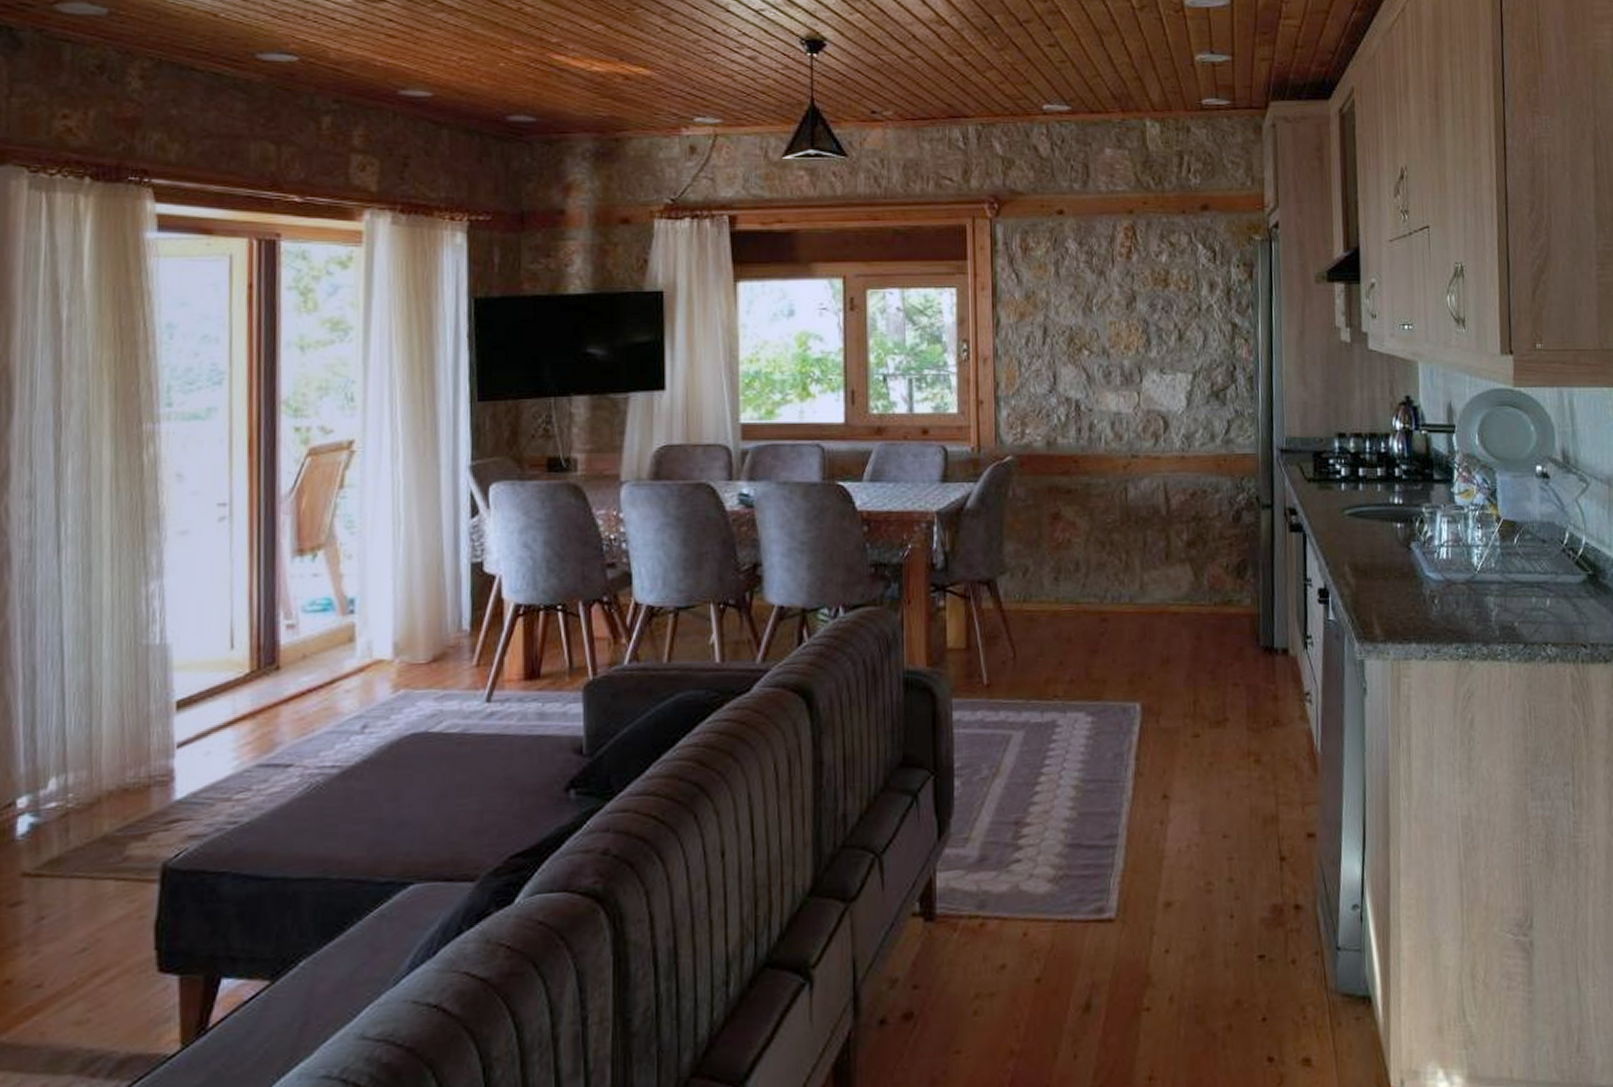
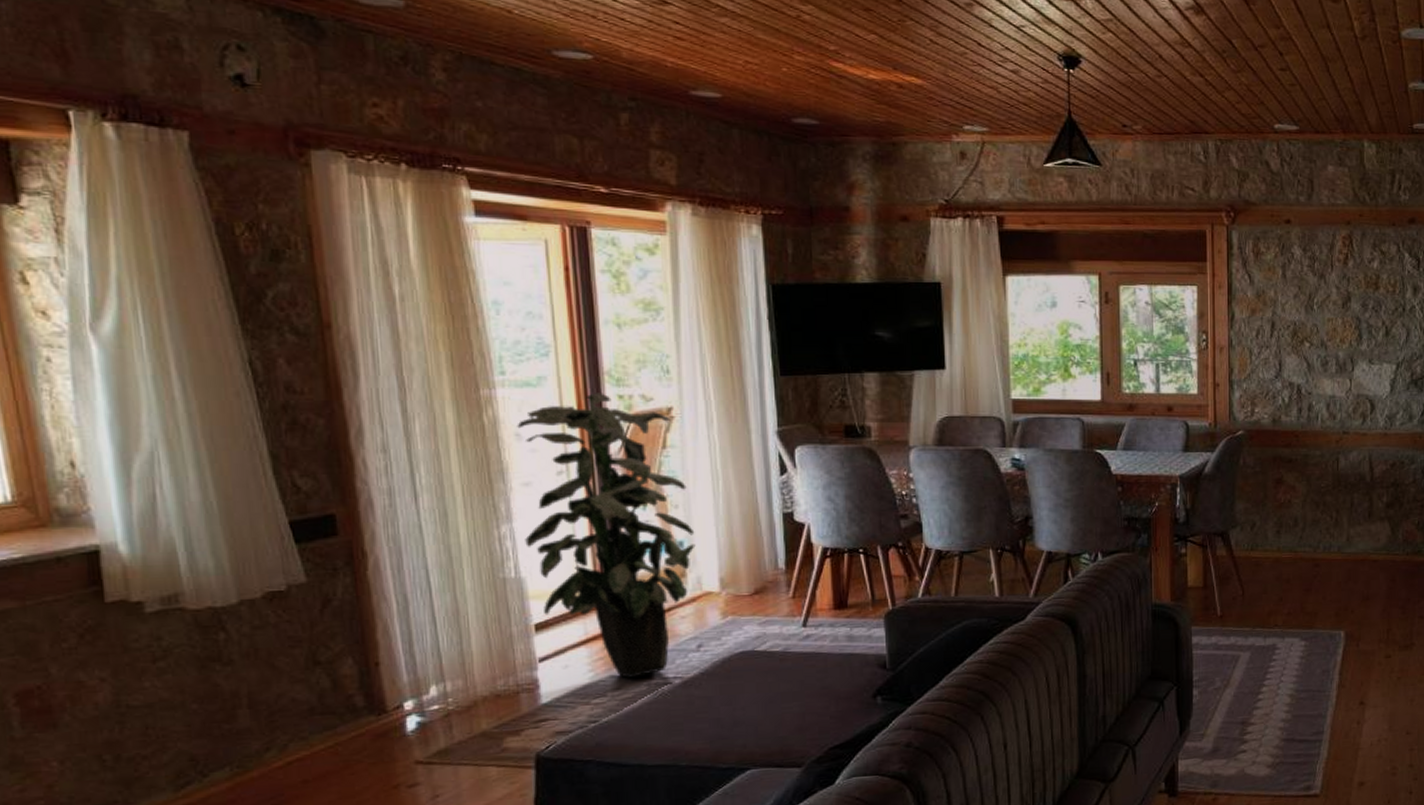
indoor plant: none [175,425,369,767] -> present [517,393,696,678]

